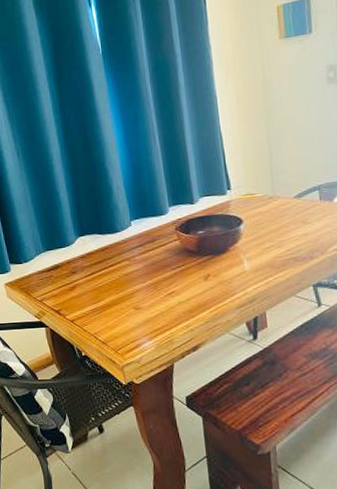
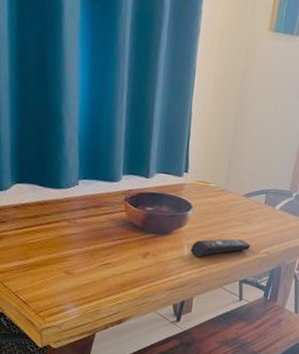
remote control: none [250,242,317,270] -> present [190,238,251,258]

